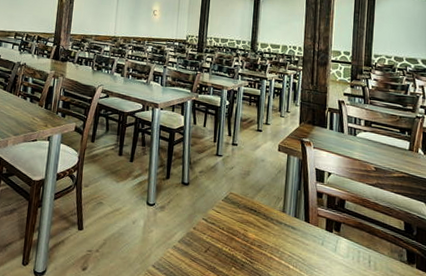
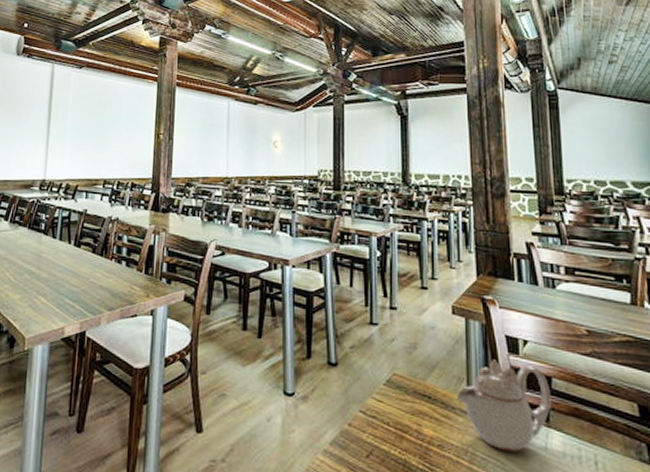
teapot: none [275,185,344,253] -> present [457,359,552,453]

